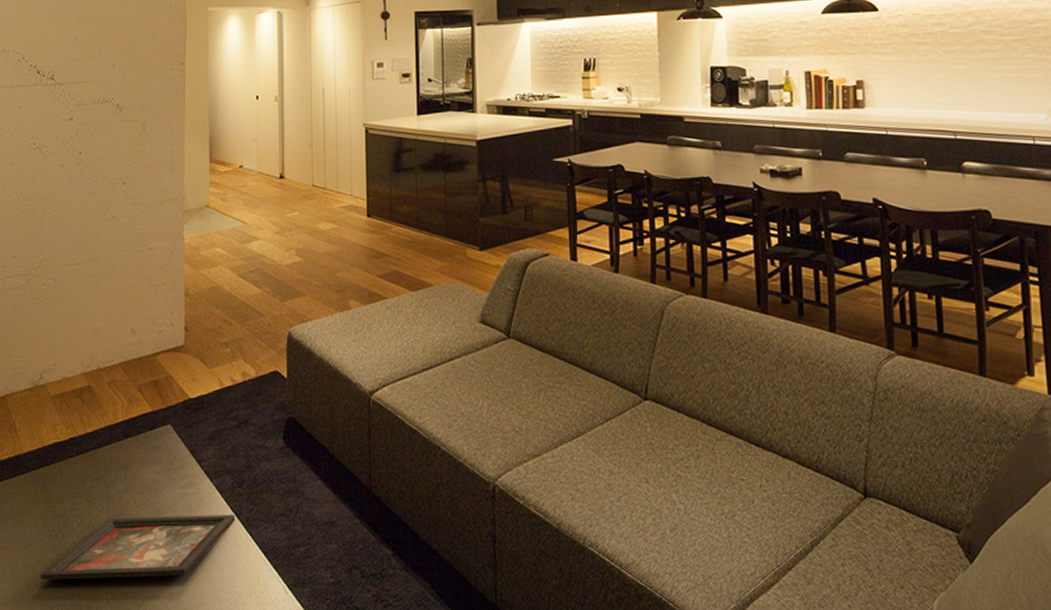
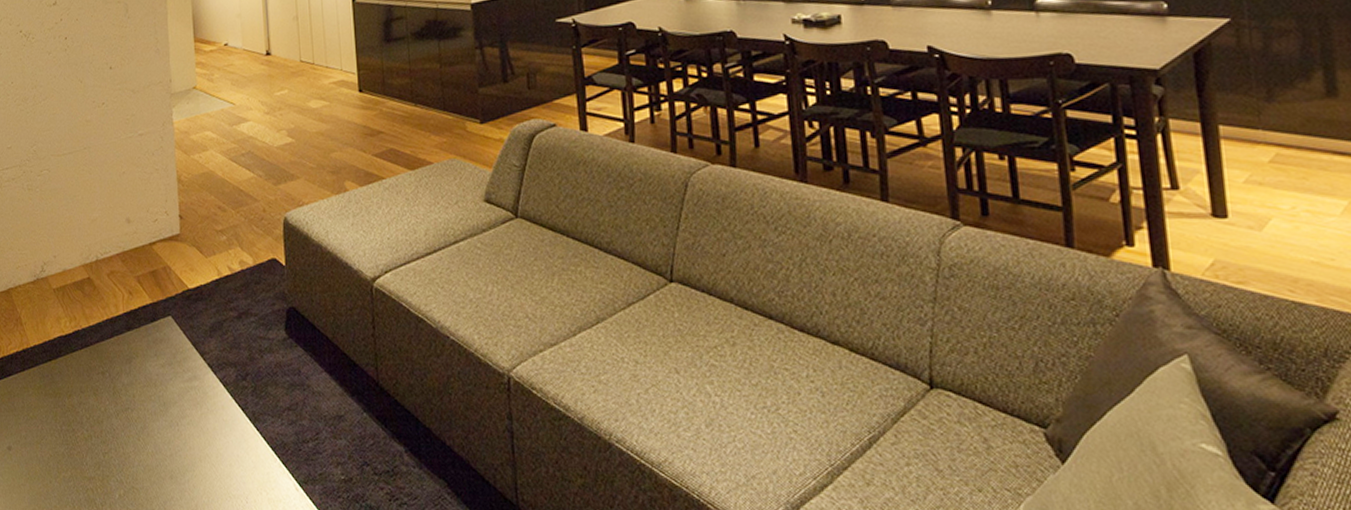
decorative tray: present [40,514,235,581] -> none [54,408,242,476]

